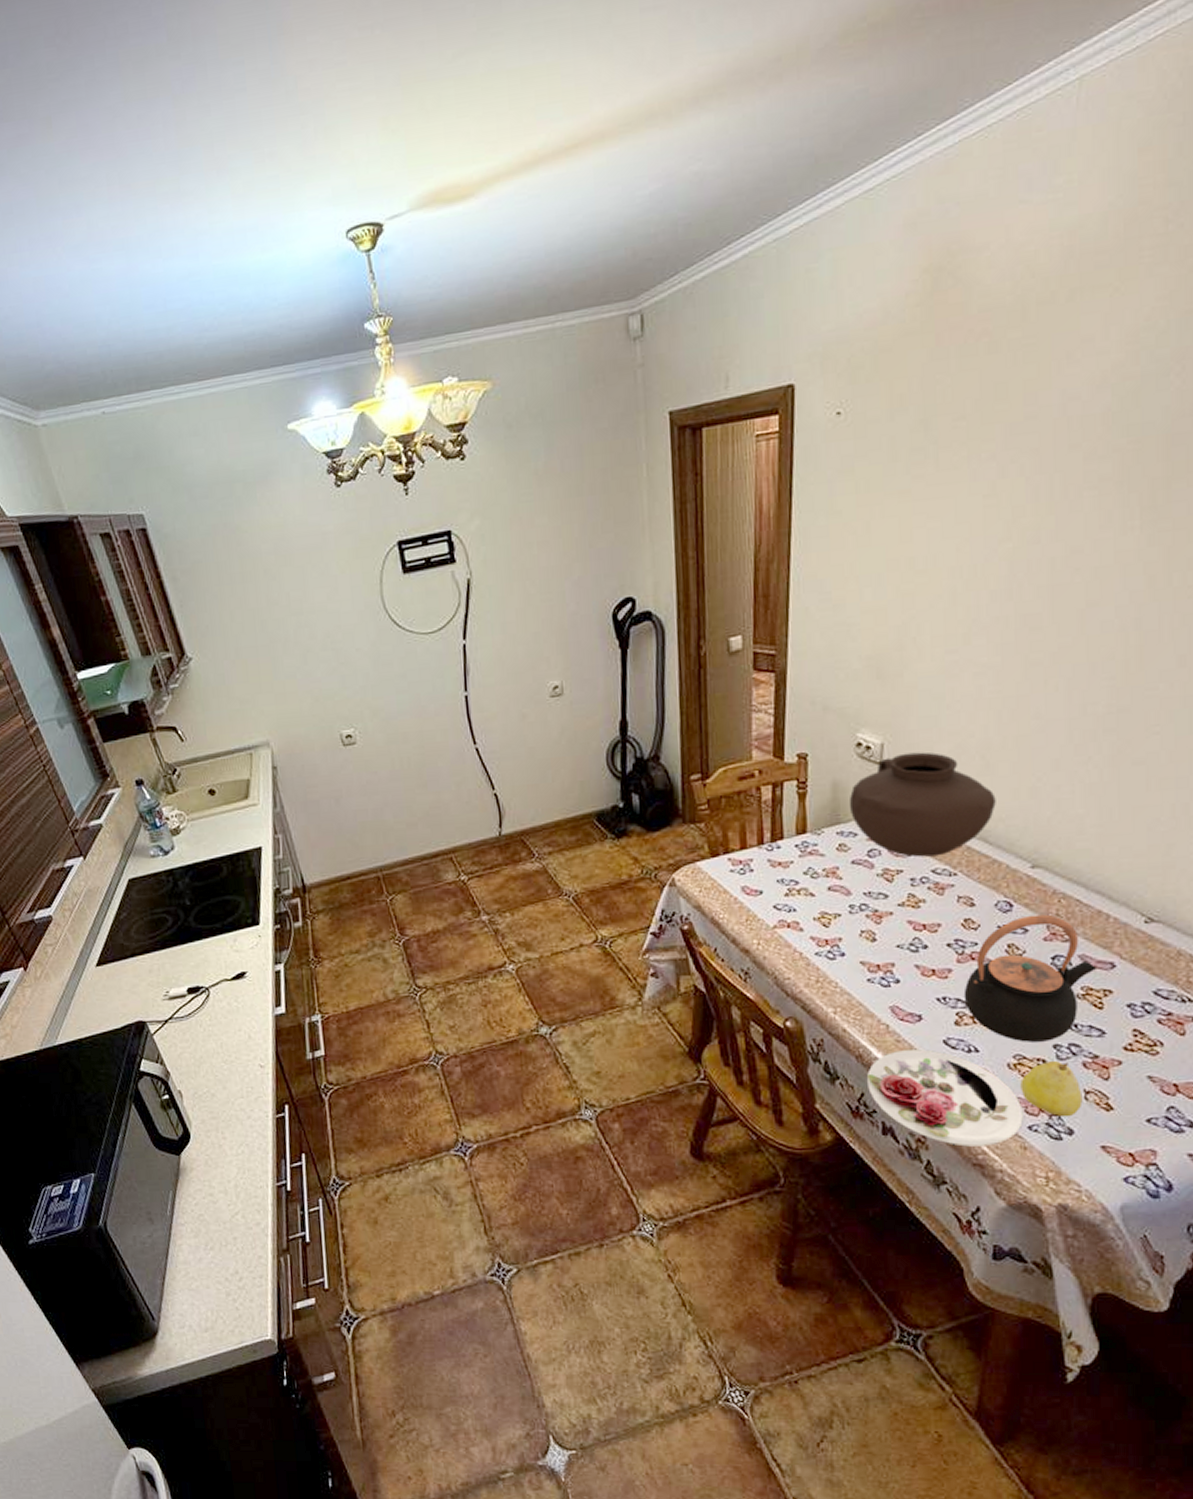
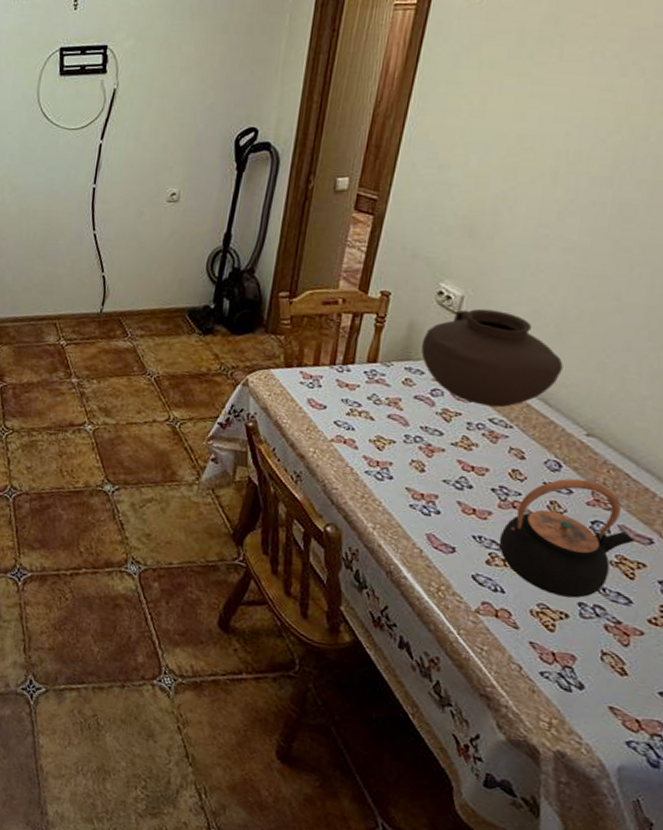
plate: present [866,1049,1023,1147] -> none [391,575,538,682]
fruit: present [1020,1061,1083,1117] -> none [539,616,599,673]

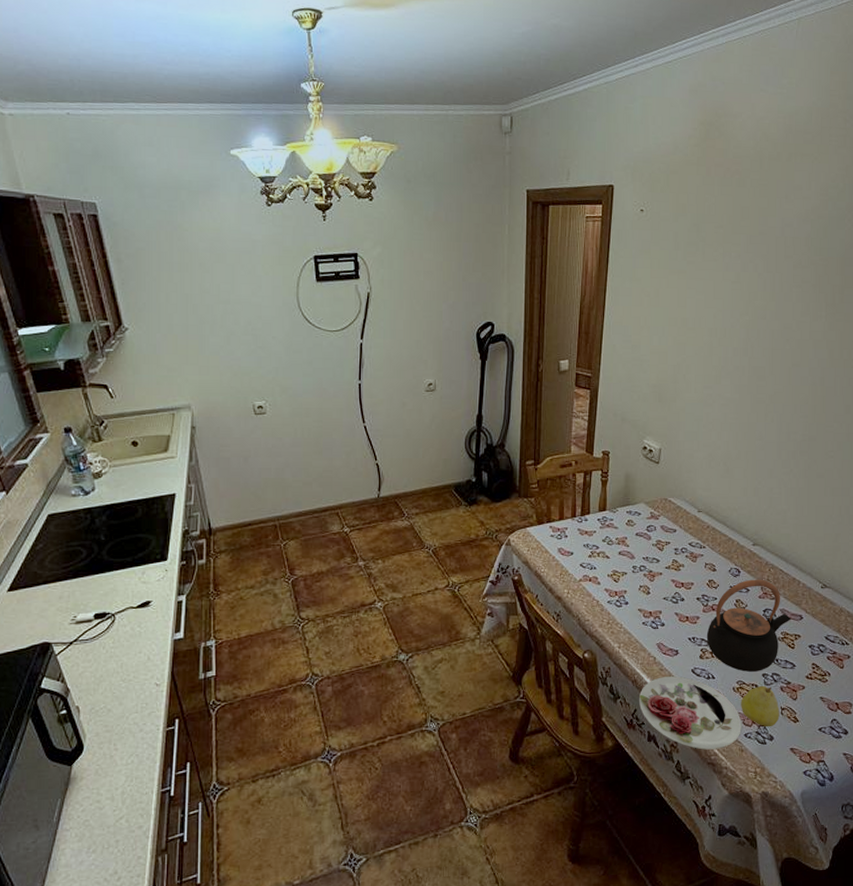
plate: none [391,575,538,682] -> present [638,676,742,750]
vase: present [421,308,563,408] -> none [636,457,732,533]
fruit: none [539,616,599,673] -> present [741,686,780,727]

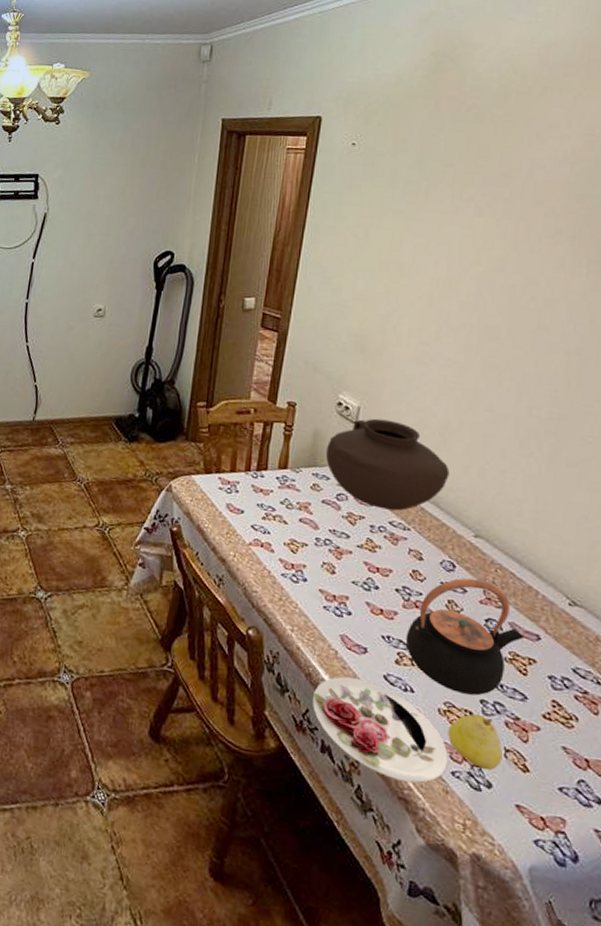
vase: none [636,457,732,533] -> present [325,418,450,511]

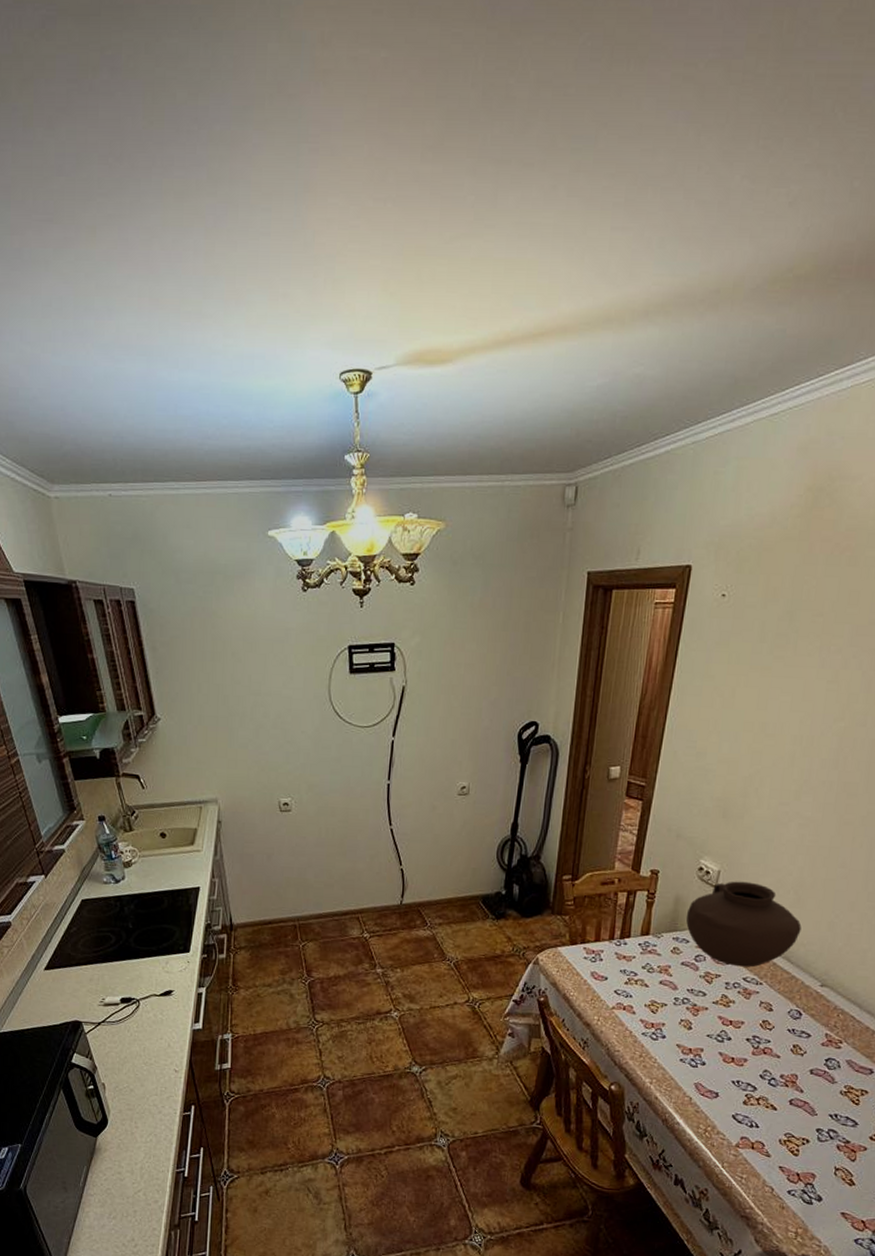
plate: present [312,676,448,783] -> none [667,1119,786,1203]
teapot: present [405,578,525,696] -> none [753,1024,859,1126]
fruit: present [448,714,503,771] -> none [786,1141,833,1187]

